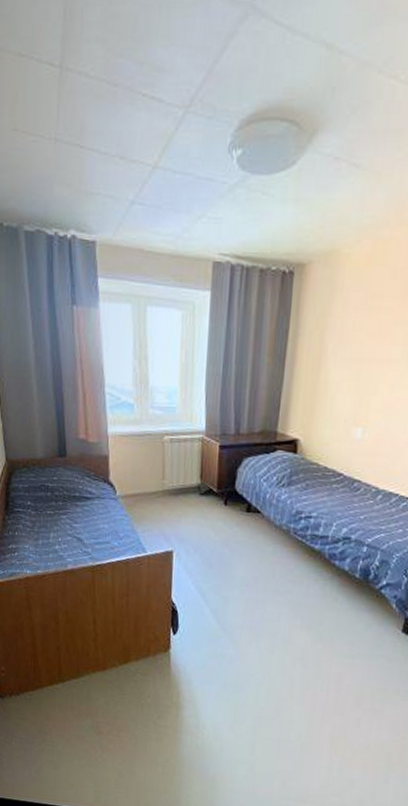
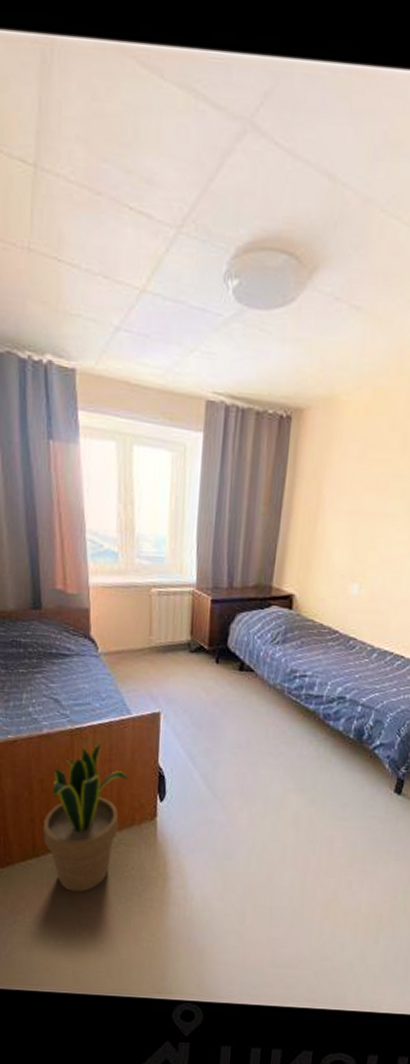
potted plant: none [68,578,144,717] -> present [43,742,129,892]

